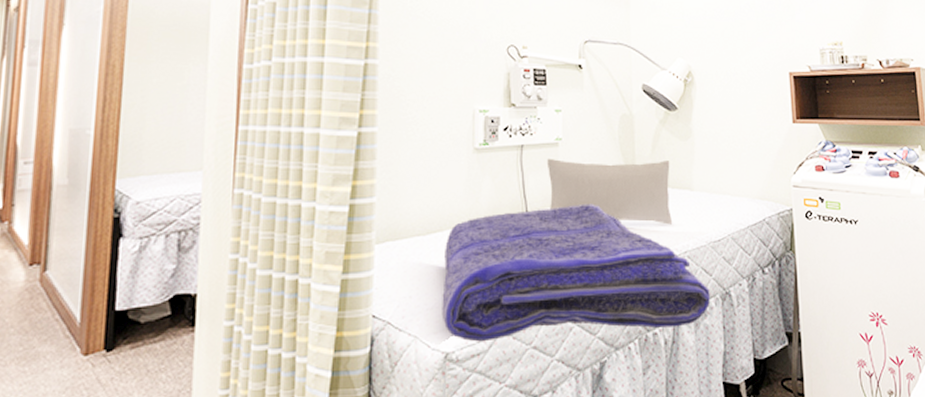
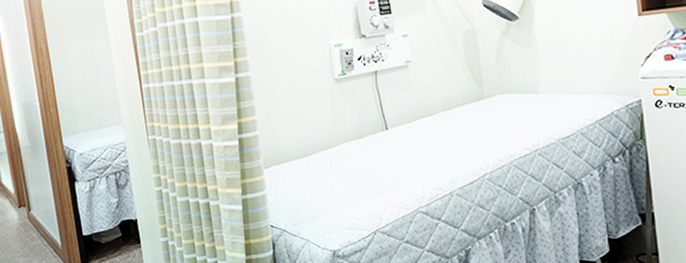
towel: present [441,203,711,342] -> none [321,116,564,241]
pillow: present [546,158,673,225] -> none [399,68,522,128]

